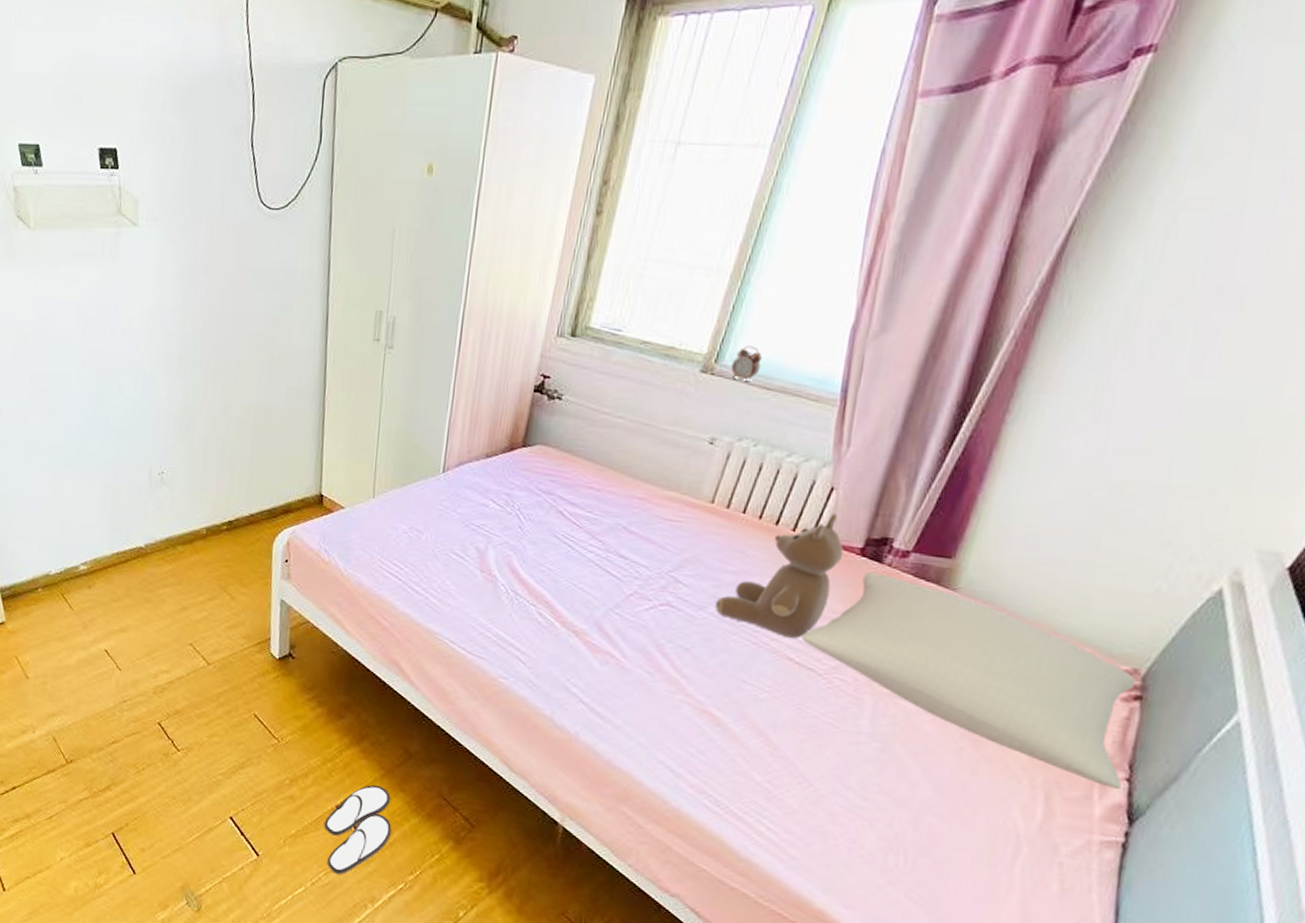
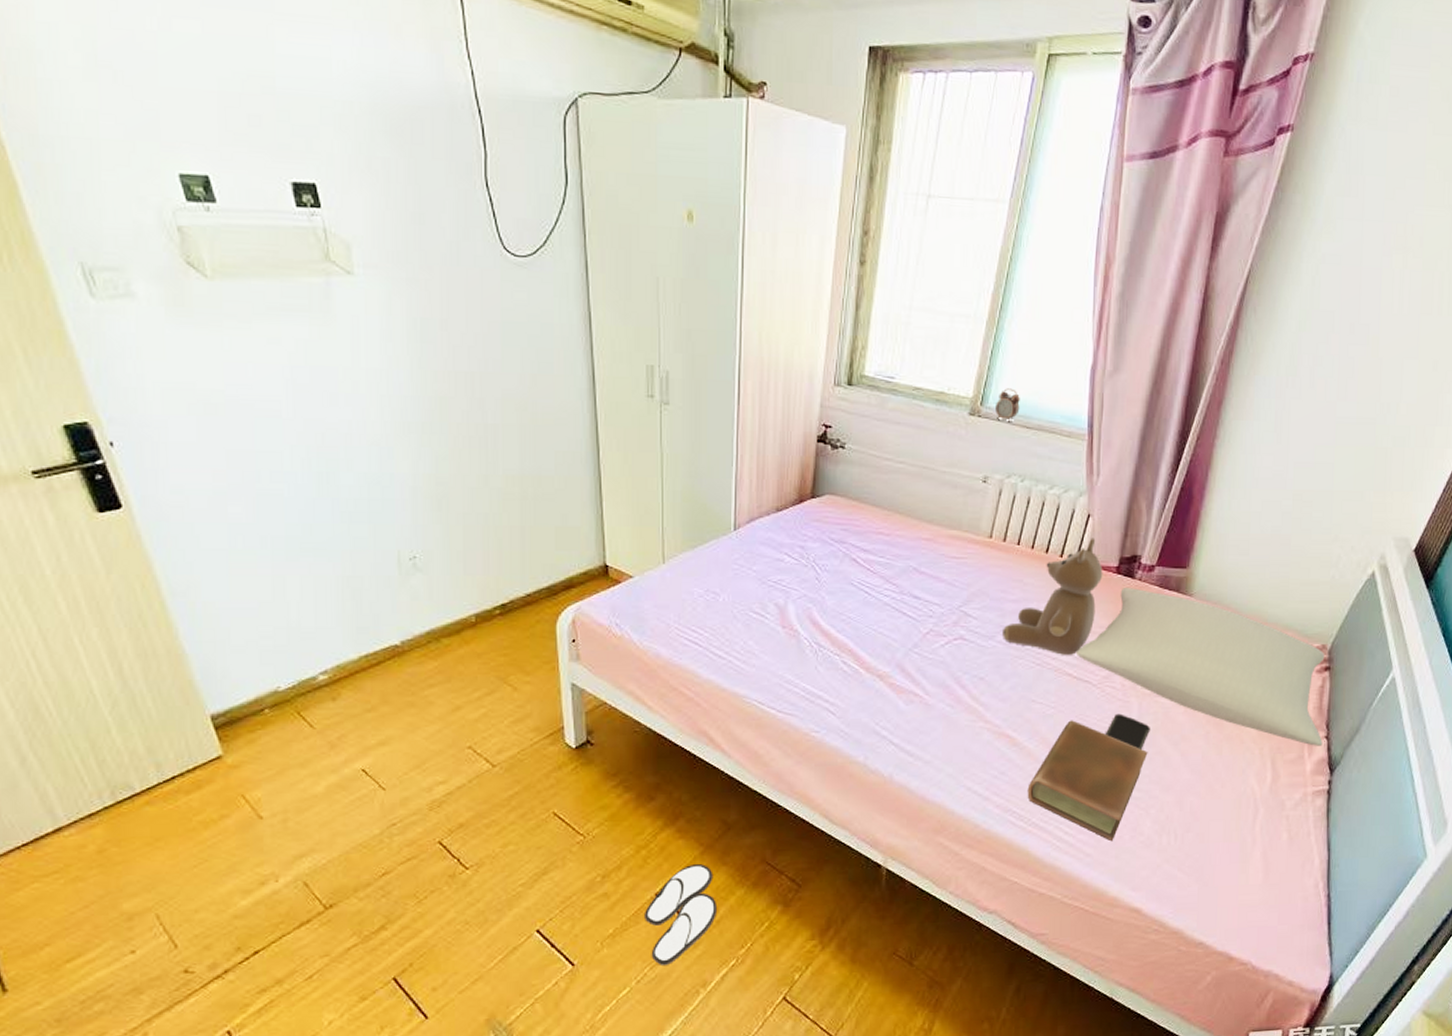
book: none [727,708,880,849] -> present [1027,720,1148,842]
phone: none [828,709,885,755] -> present [1106,713,1150,751]

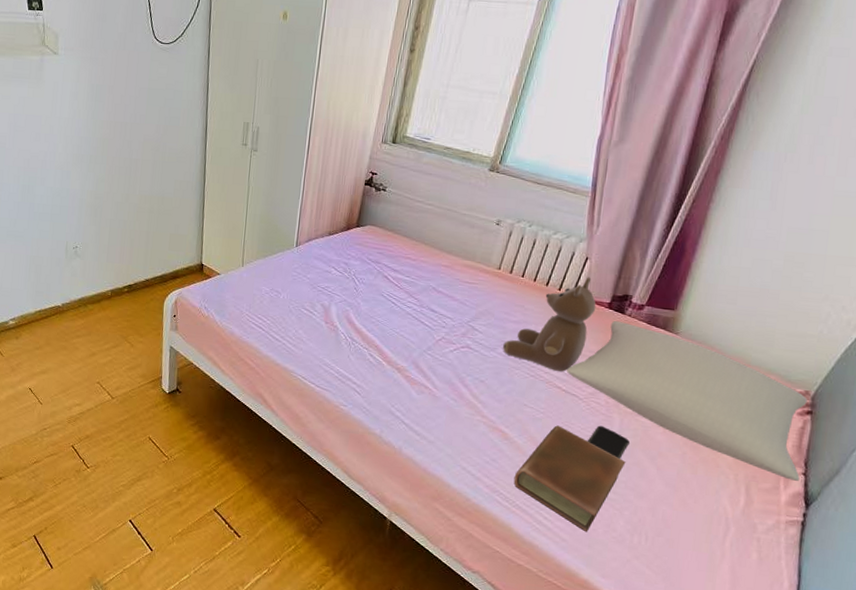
slippers: present [645,864,716,965] -> none [204,492,257,564]
alarm clock: present [996,388,1020,422] -> none [512,151,534,178]

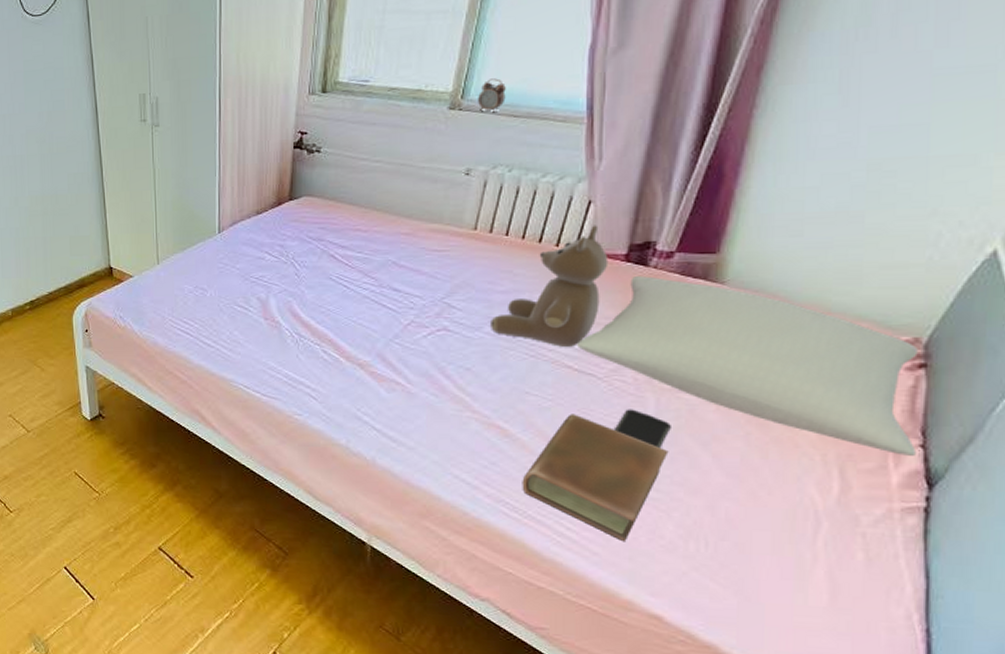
alarm clock: none [512,151,534,178] -> present [478,78,506,113]

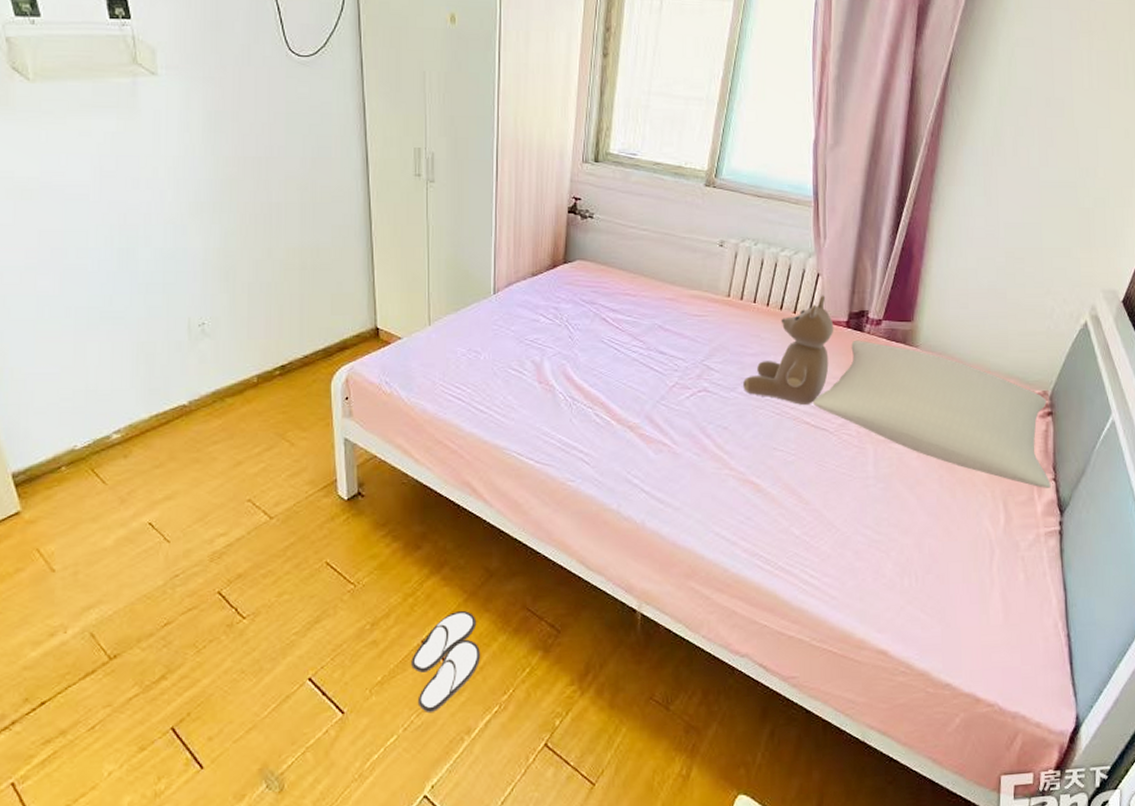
slippers: none [150,525,211,609] -> present [411,611,480,712]
alarm clock: present [478,78,506,113] -> none [729,162,751,192]
book: present [522,414,669,542] -> none [773,466,886,584]
phone: present [615,409,671,449] -> none [845,459,886,495]

